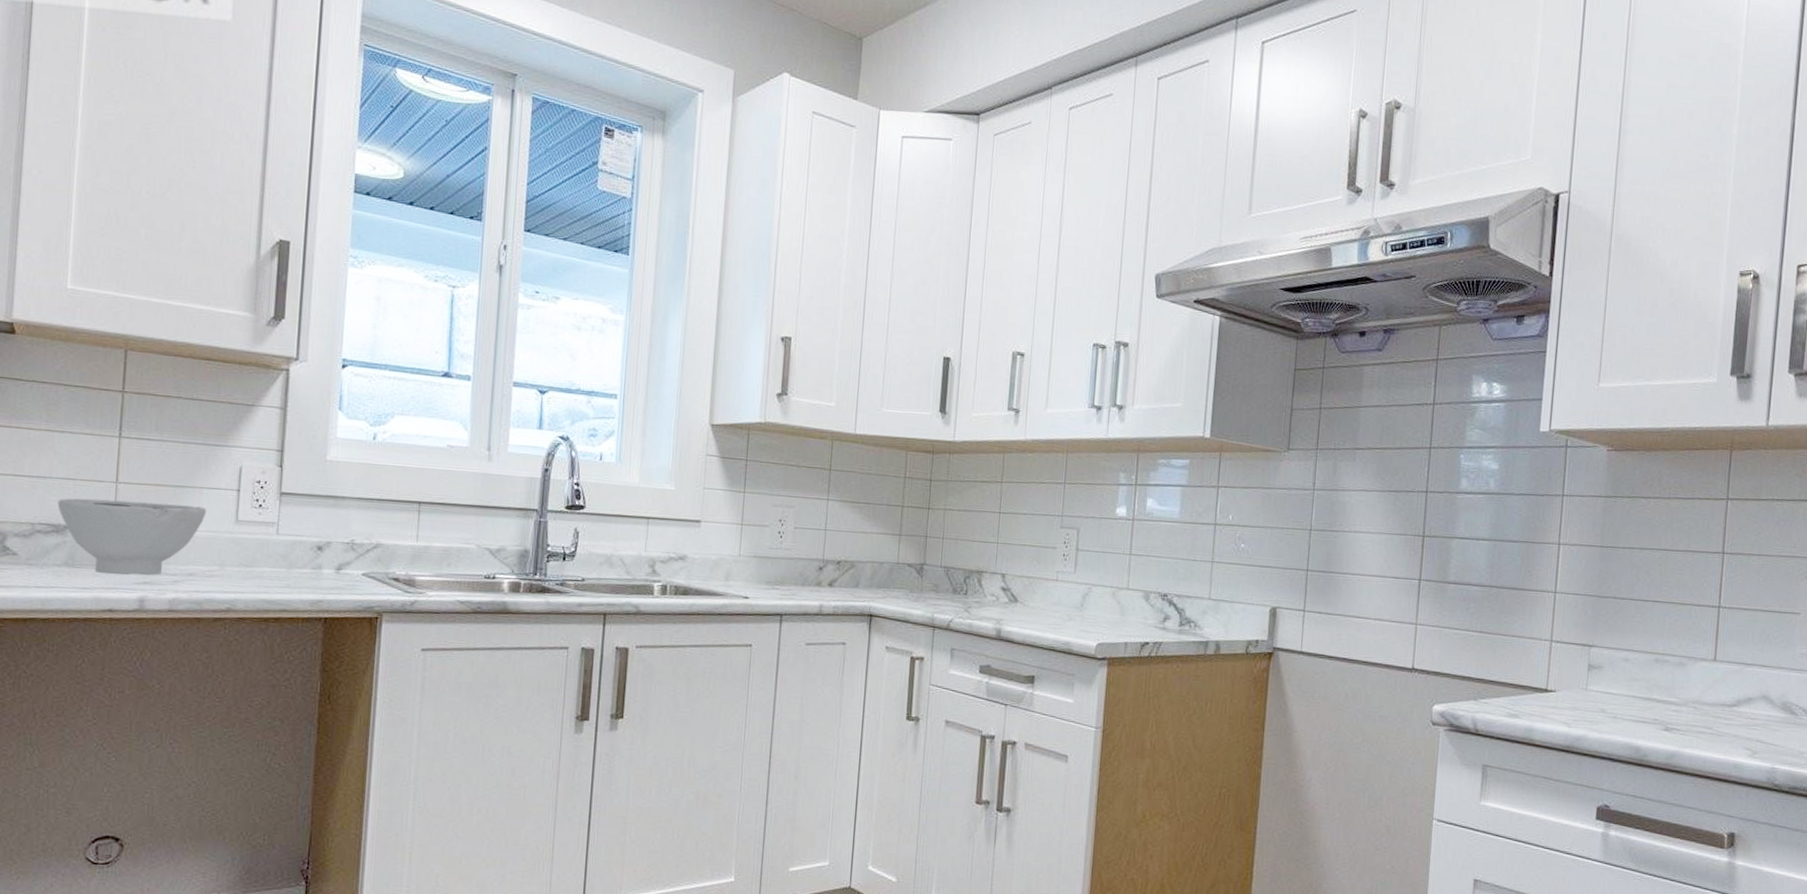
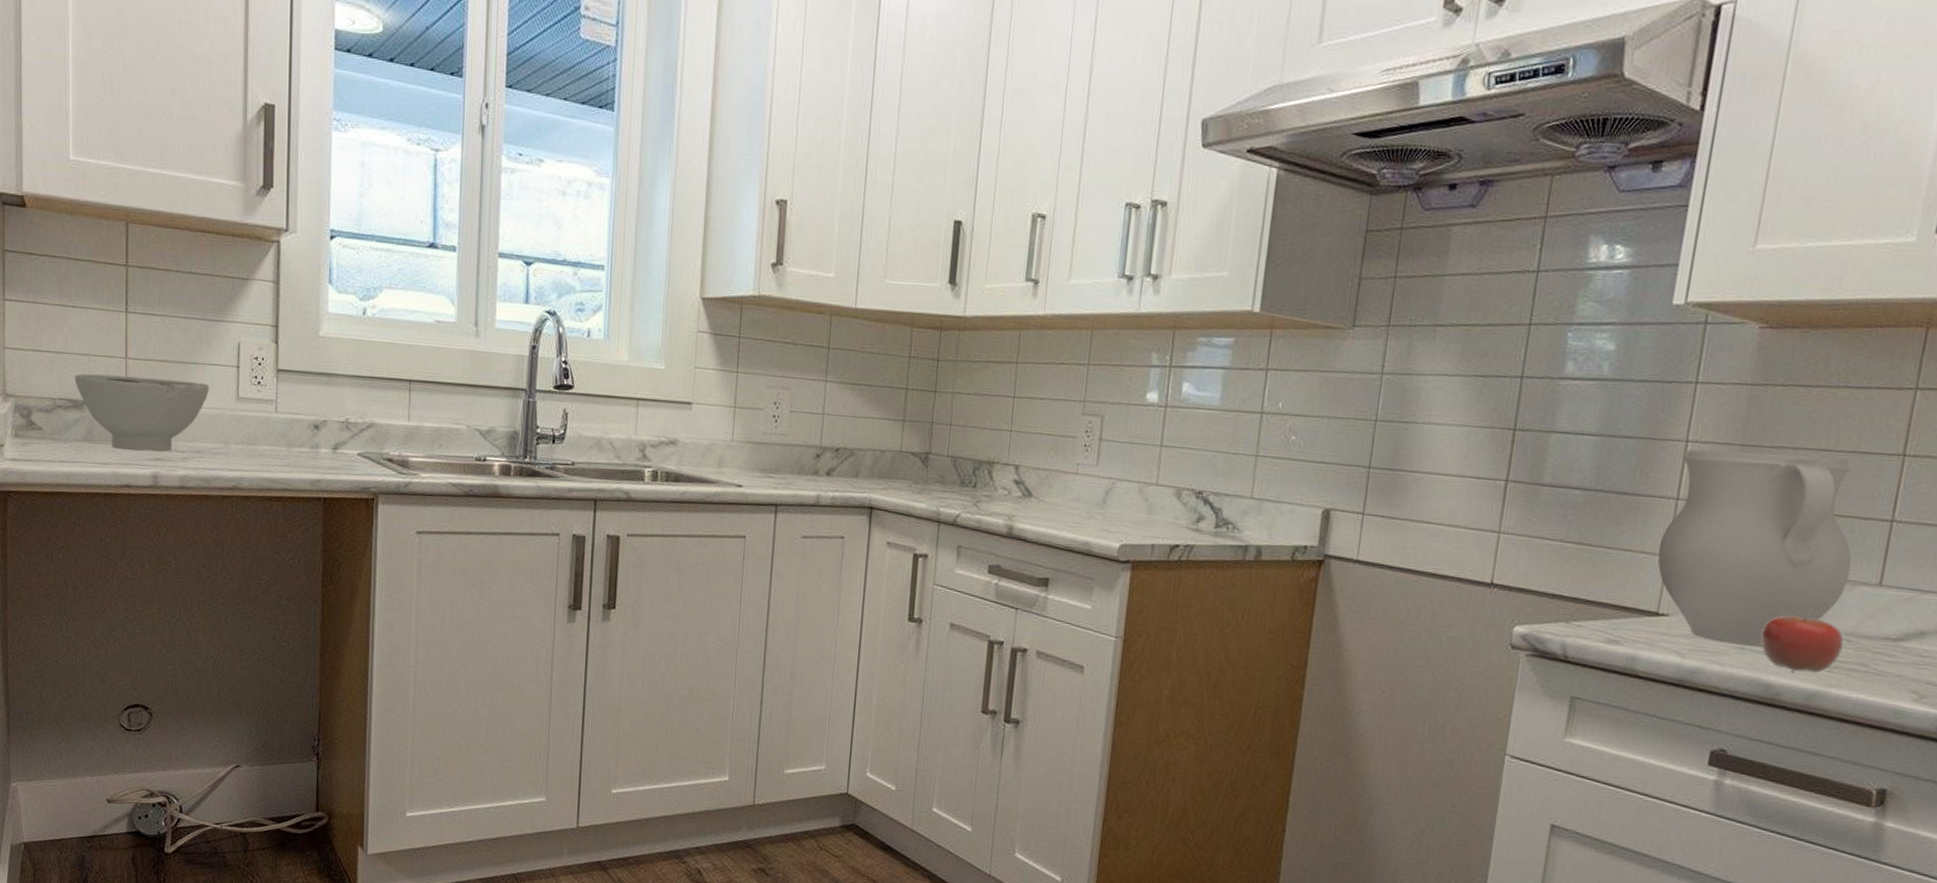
ceramic jug: none [1543,550,1692,717] -> present [1657,449,1852,648]
fruit: none [1628,682,1692,736] -> present [1760,609,1844,673]

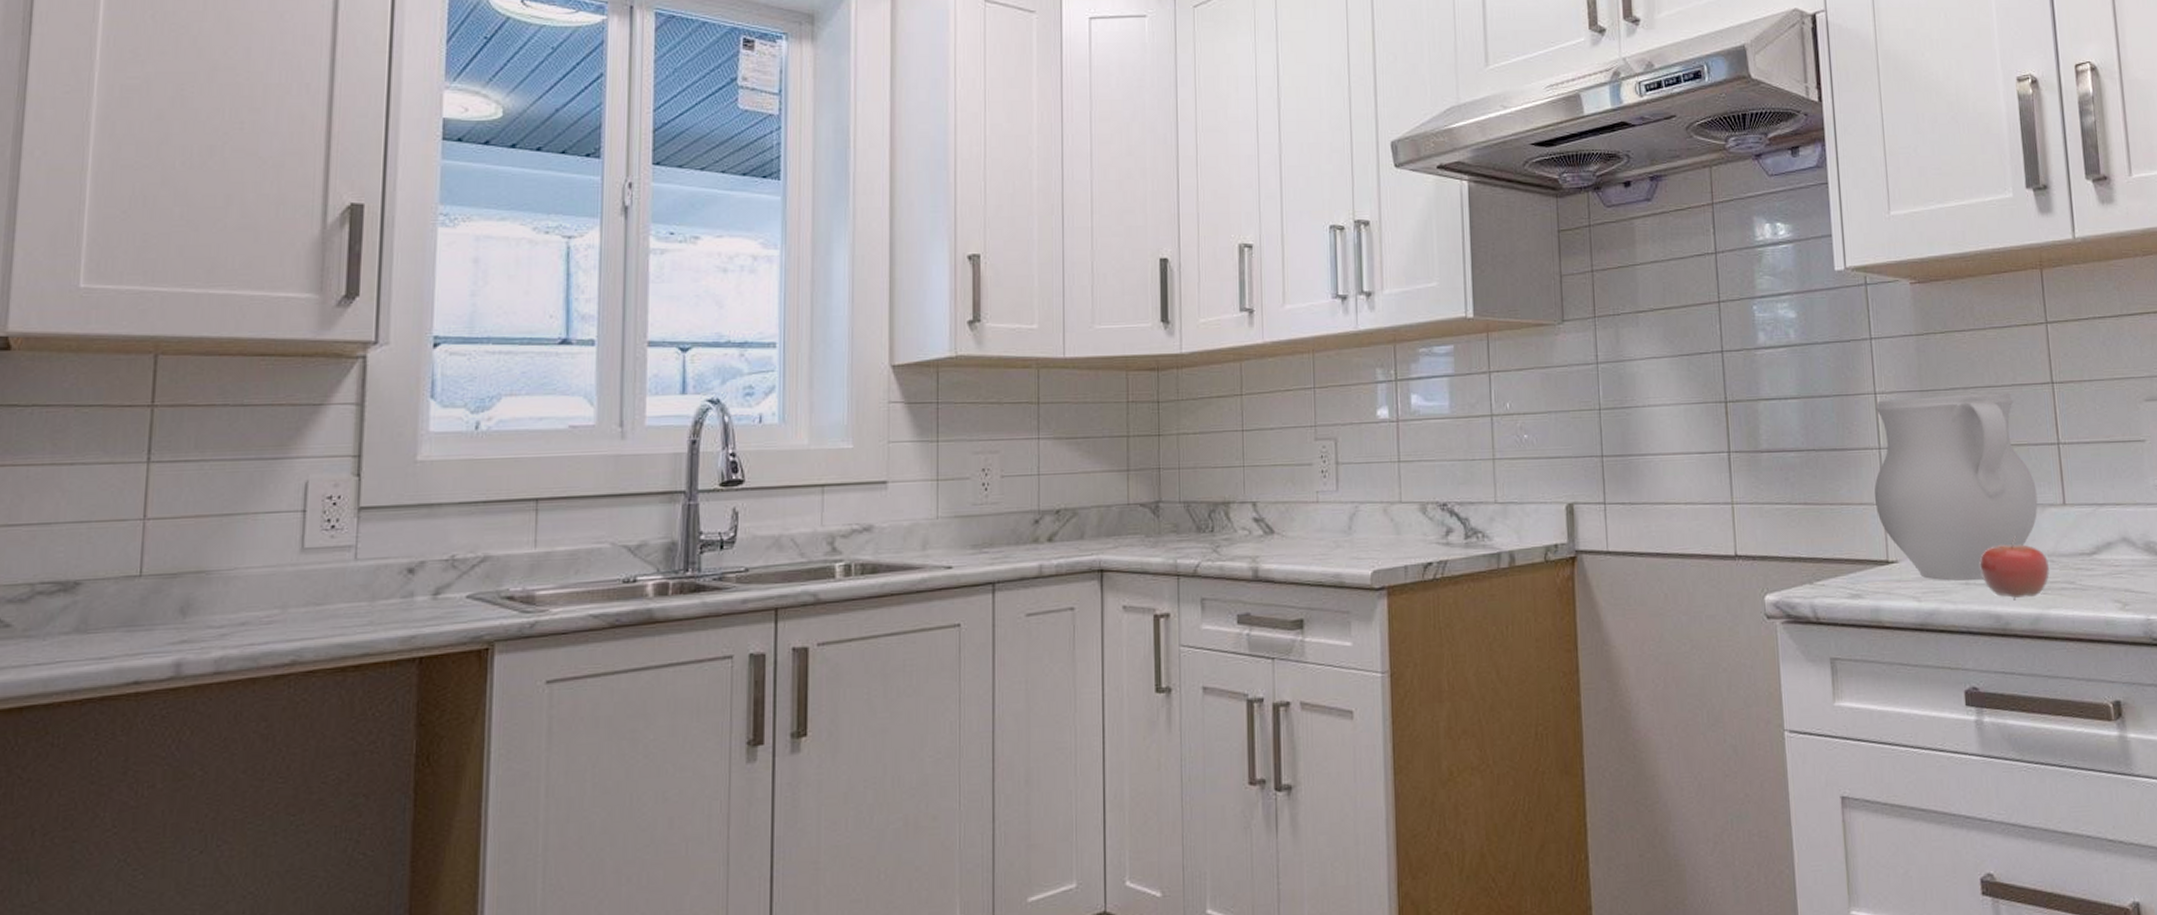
bowl: present [74,373,209,452] -> none [65,537,262,636]

